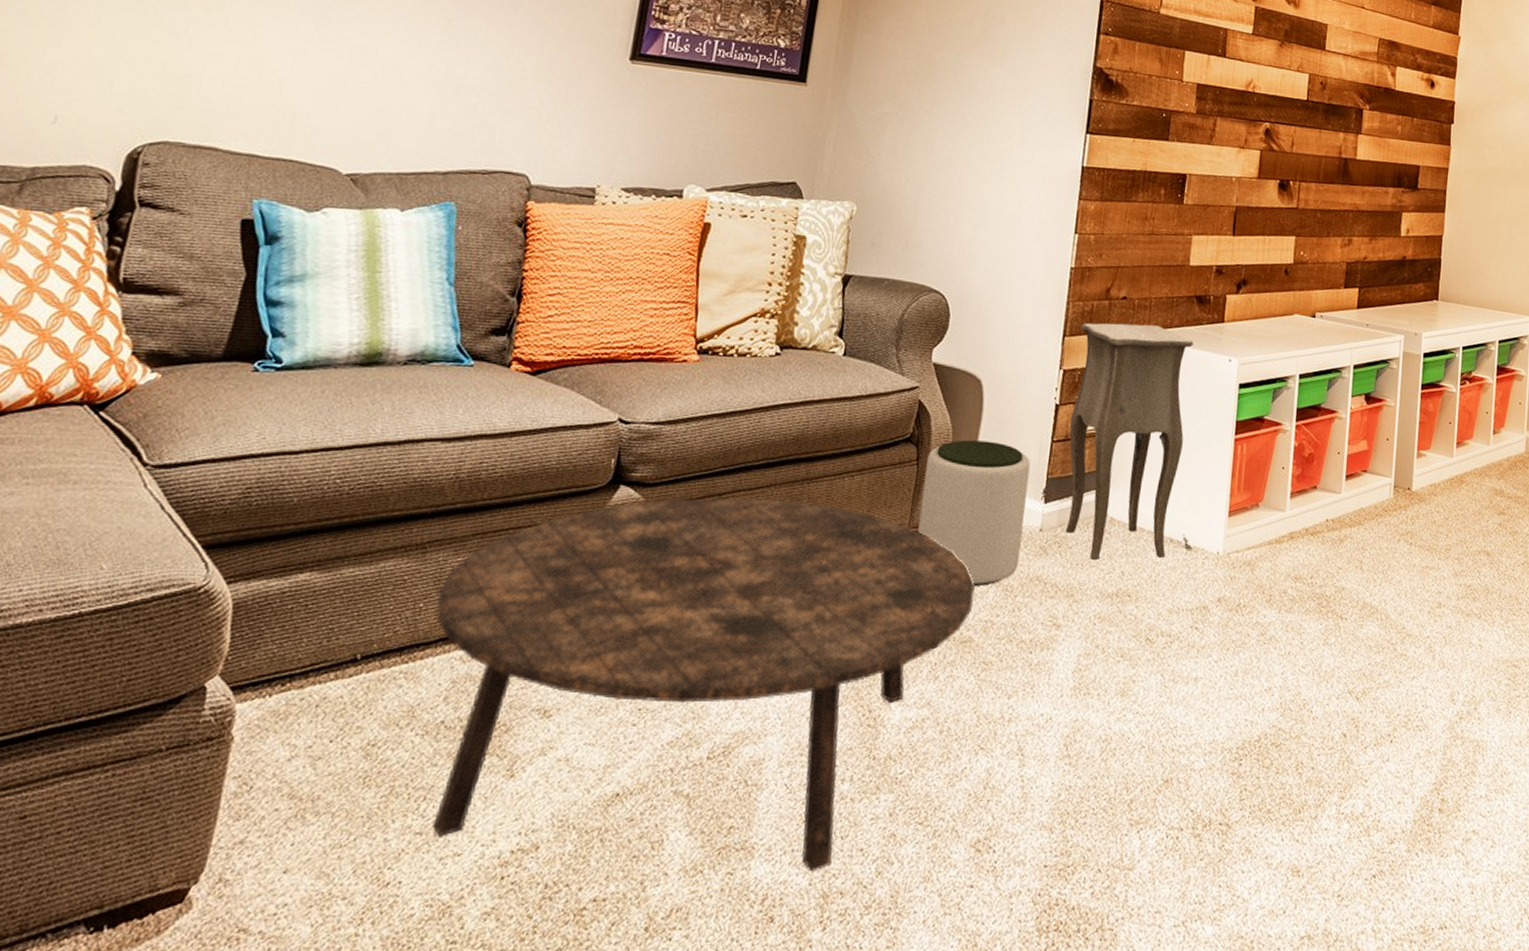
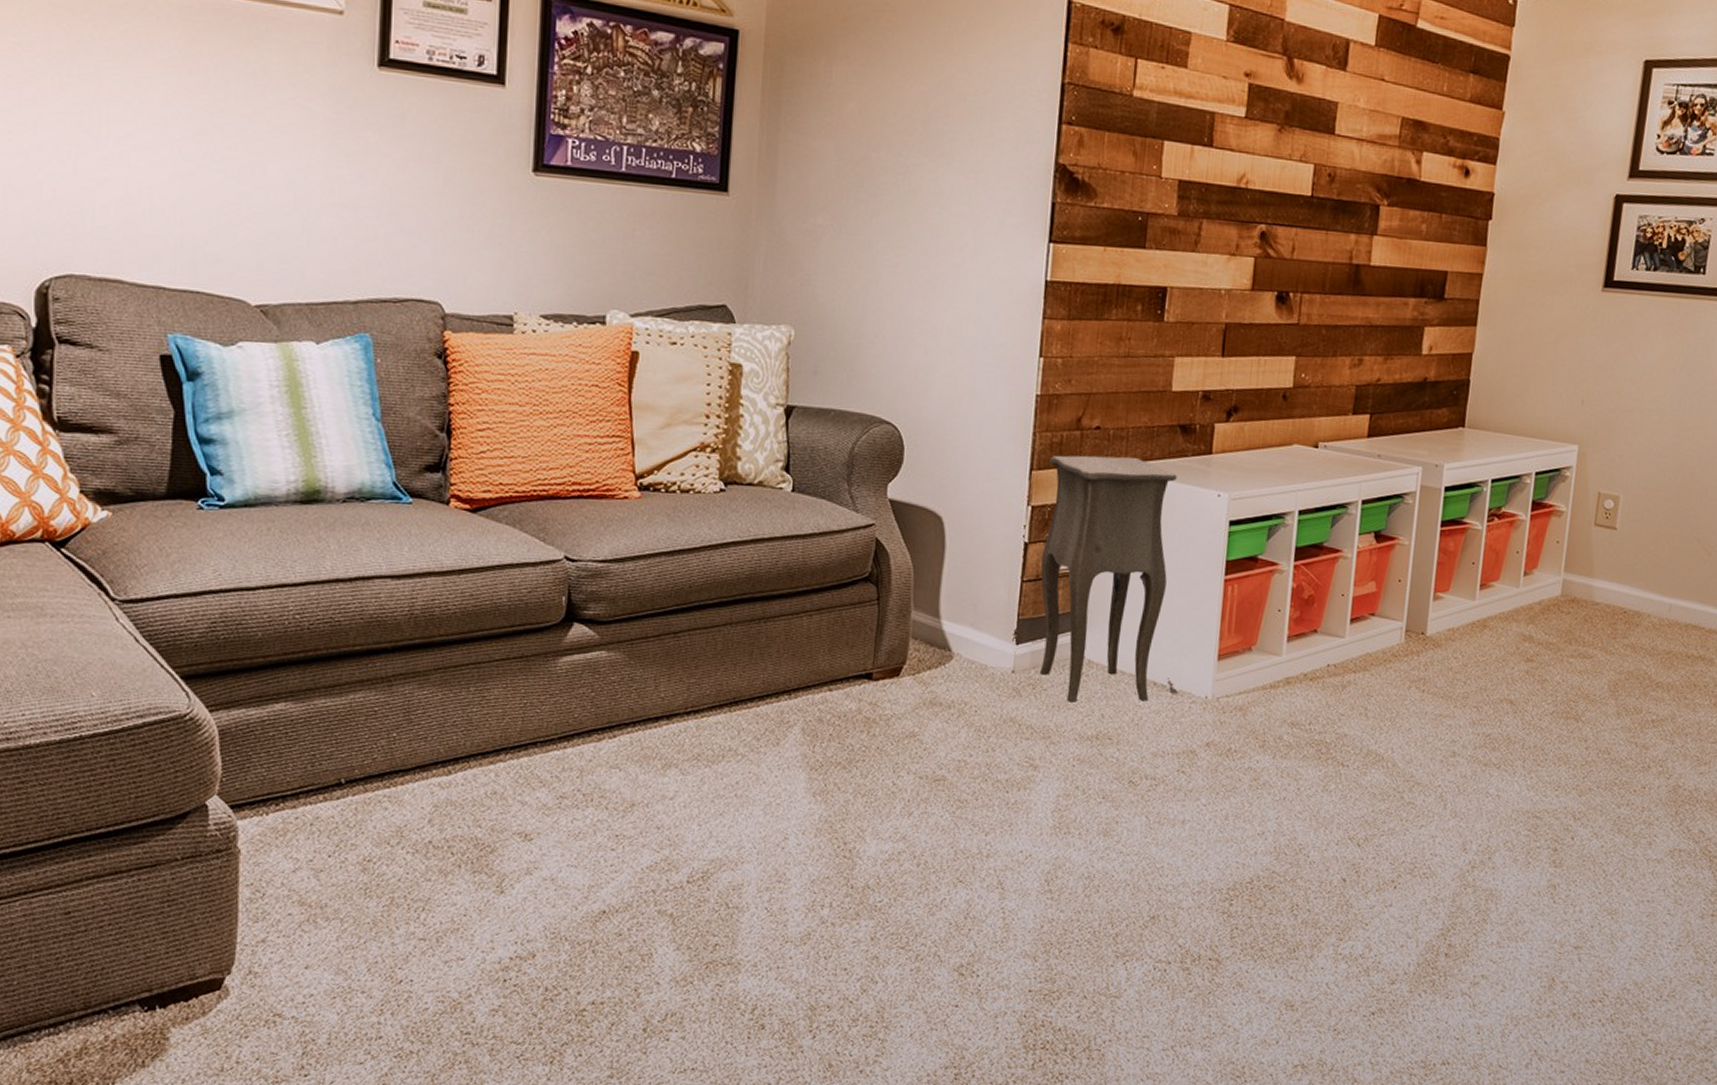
coffee table: present [432,497,975,872] -> none [409,635,946,987]
plant pot: present [918,440,1030,586] -> none [883,579,999,726]

